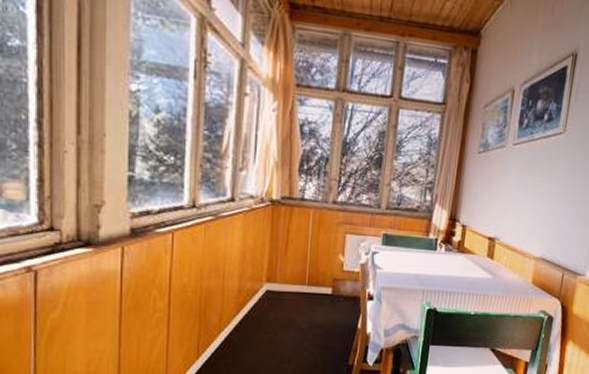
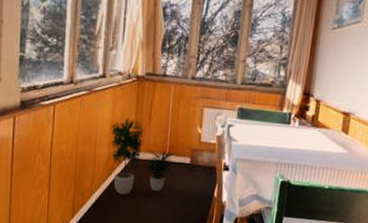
potted plant: none [240,245,315,331] -> present [110,117,175,195]

